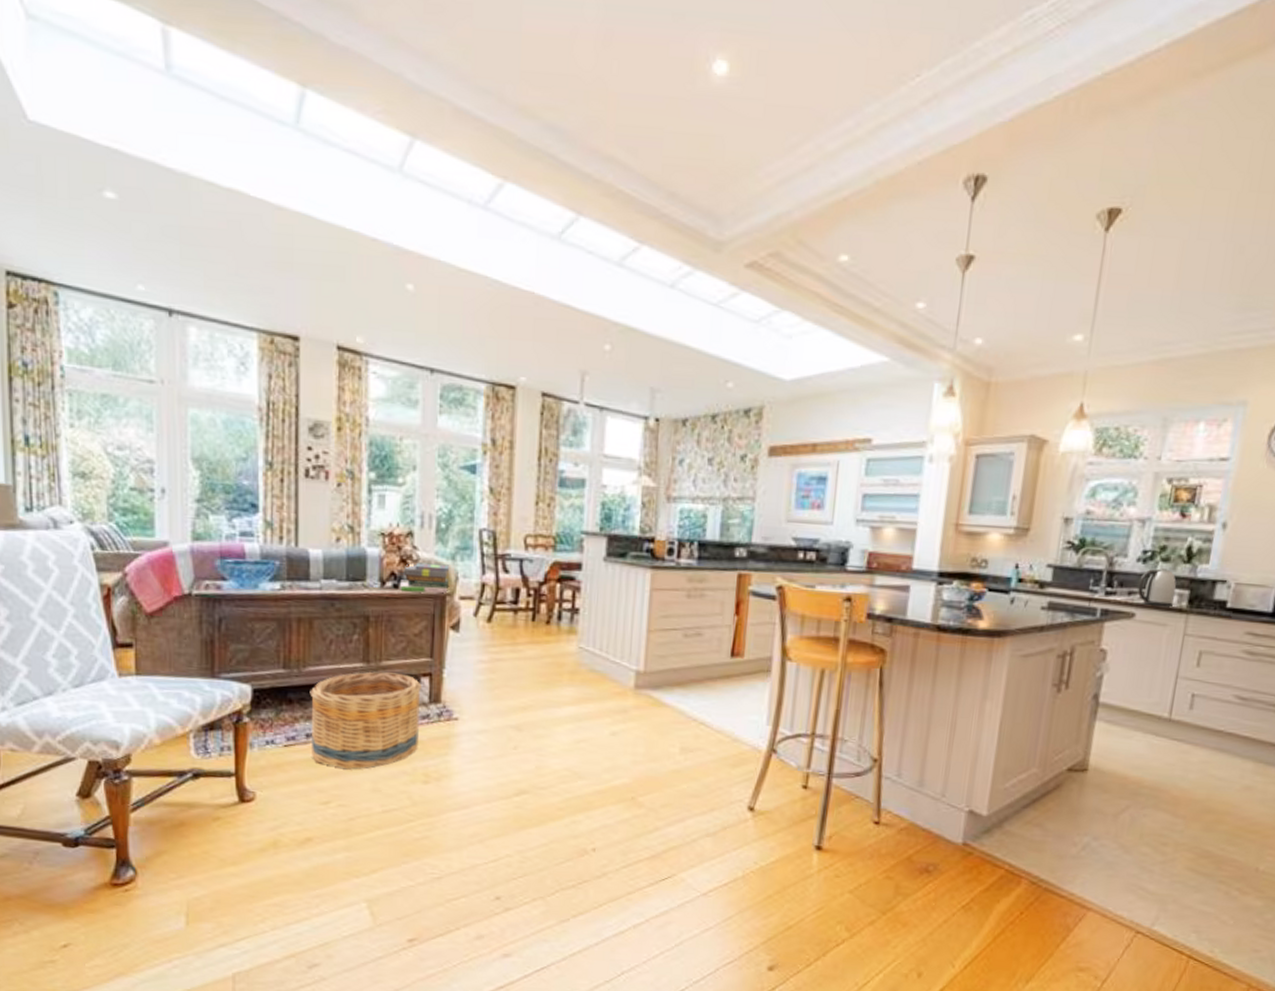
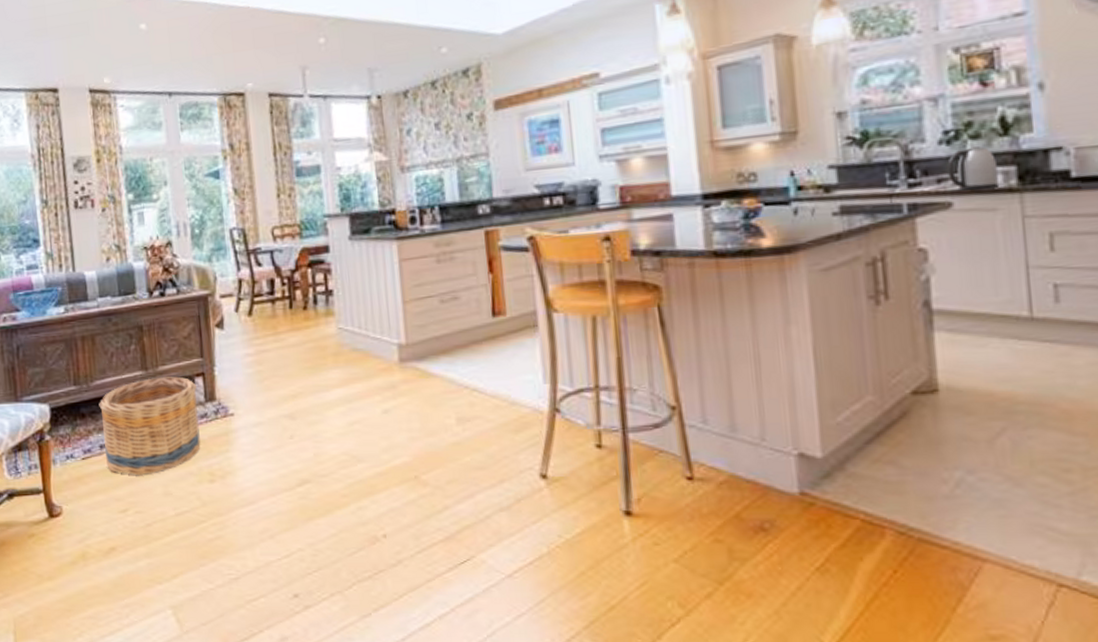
books: present [400,562,449,594] -> none [166,267,209,299]

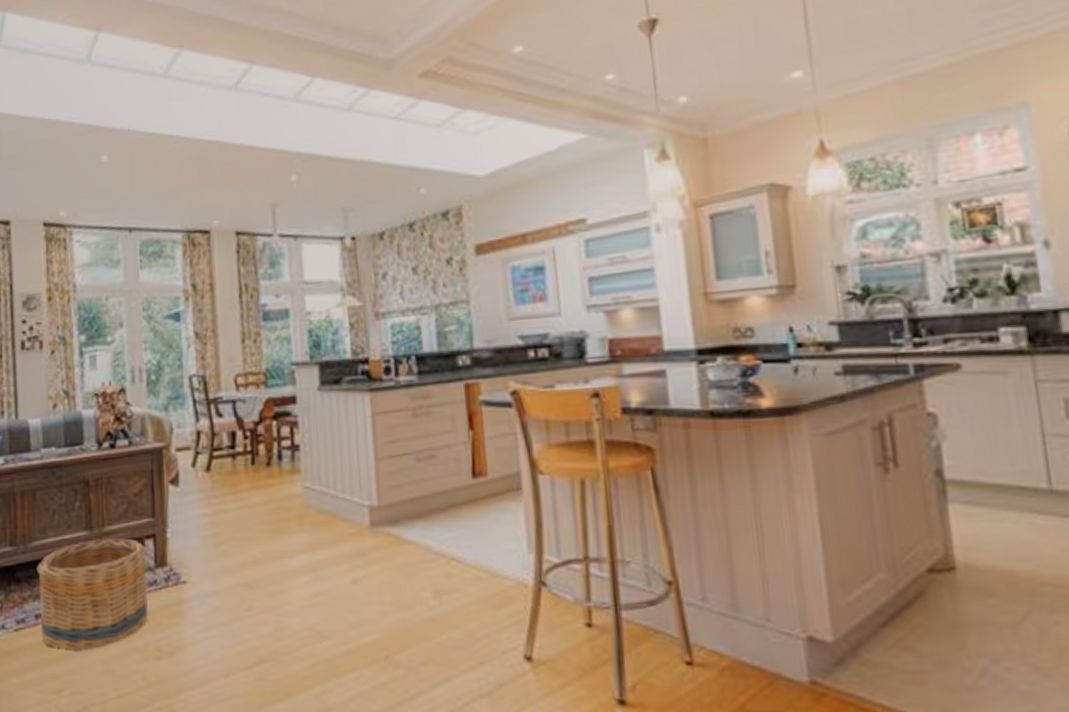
kettle: present [947,146,998,191] -> none [953,305,1008,352]

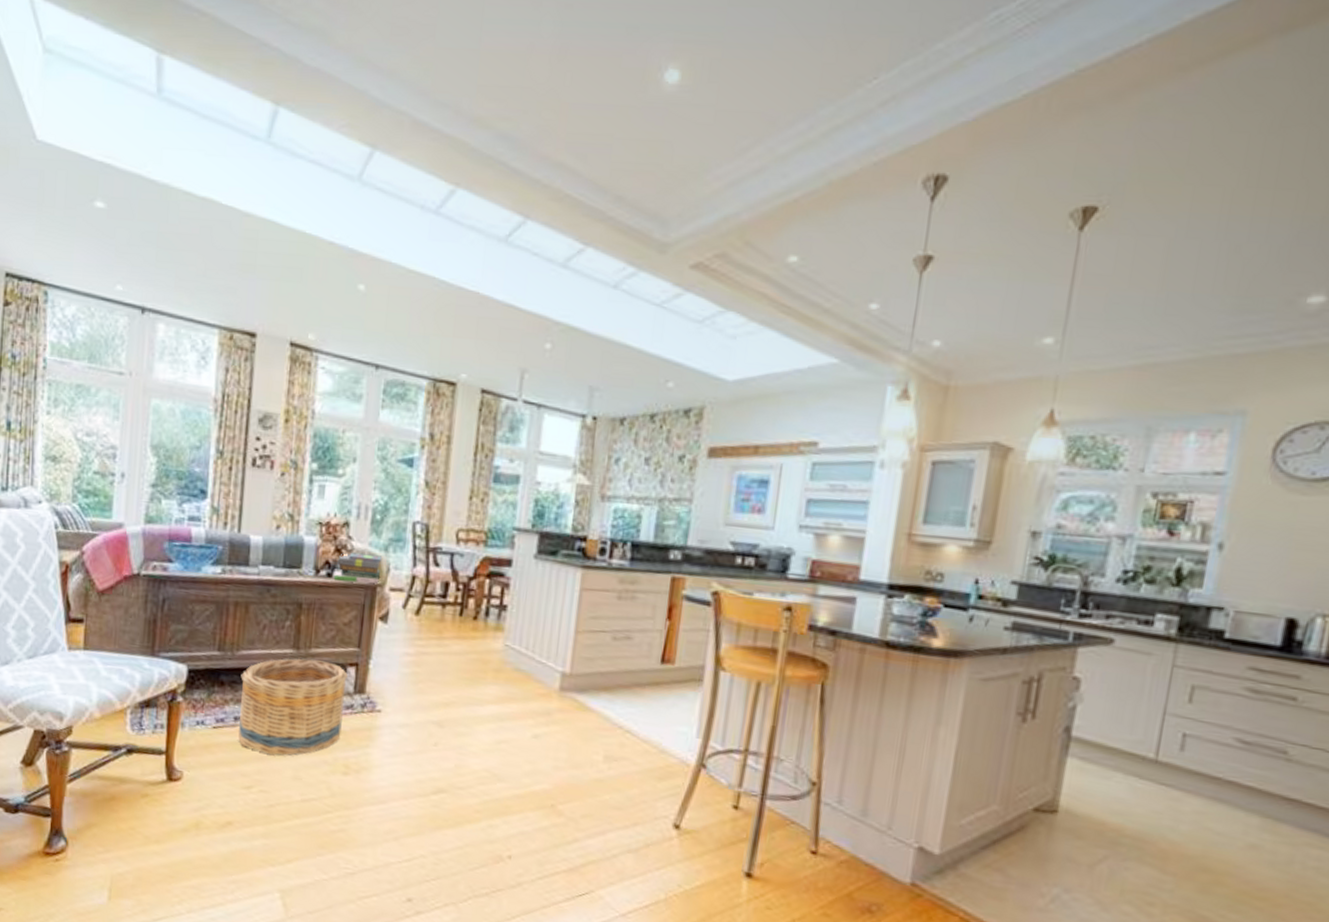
books: none [117,417,164,451] -> present [333,552,381,585]

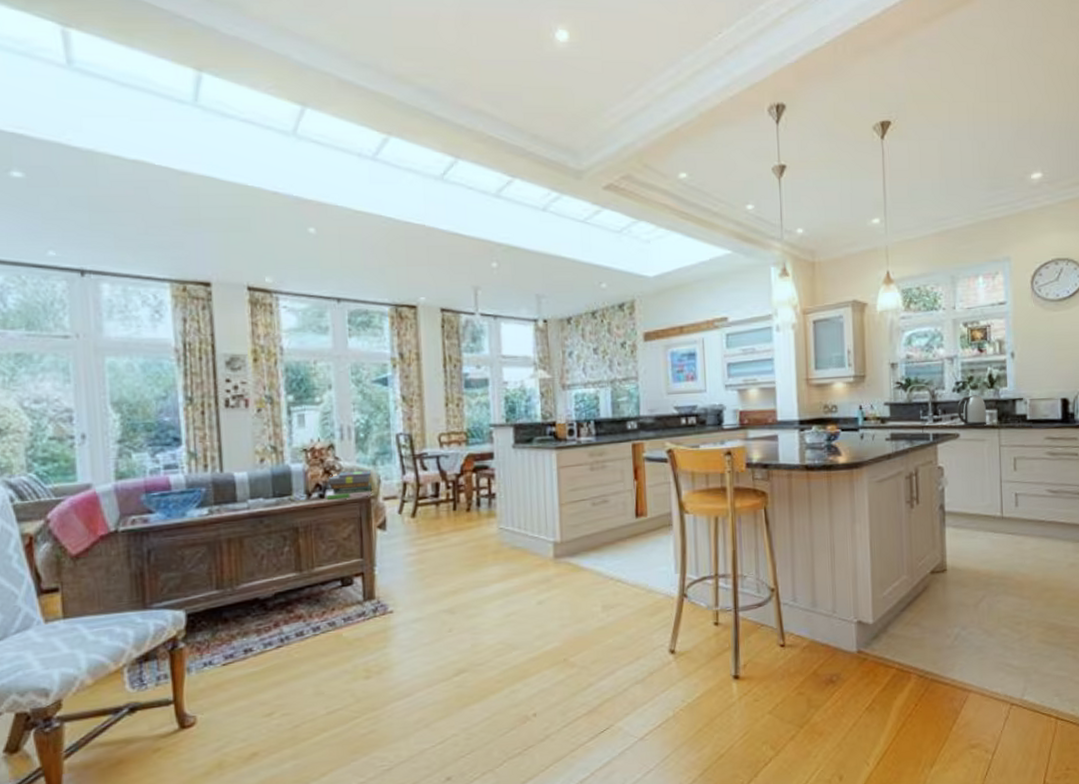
basket: present [238,658,348,756] -> none [244,577,357,678]
kettle: none [1117,591,1164,634] -> present [957,395,986,426]

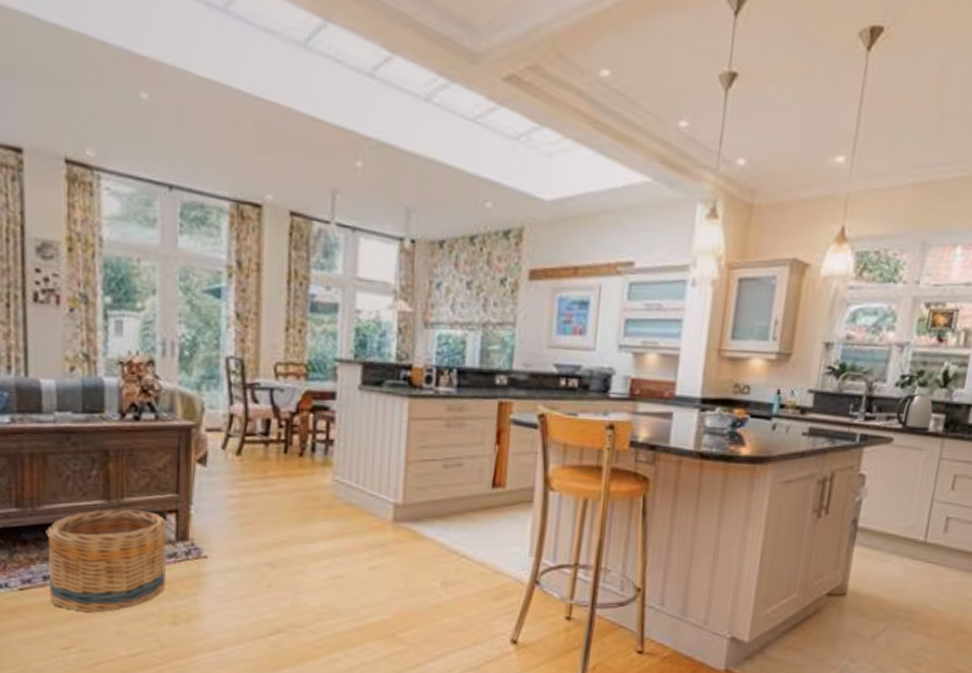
basket: none [244,577,357,678] -> present [46,509,167,613]
books: present [326,470,372,501] -> none [142,393,194,426]

